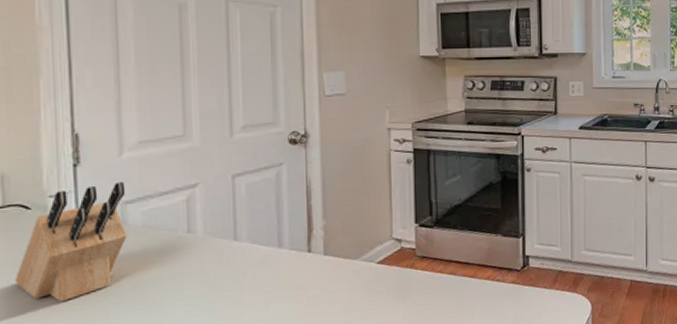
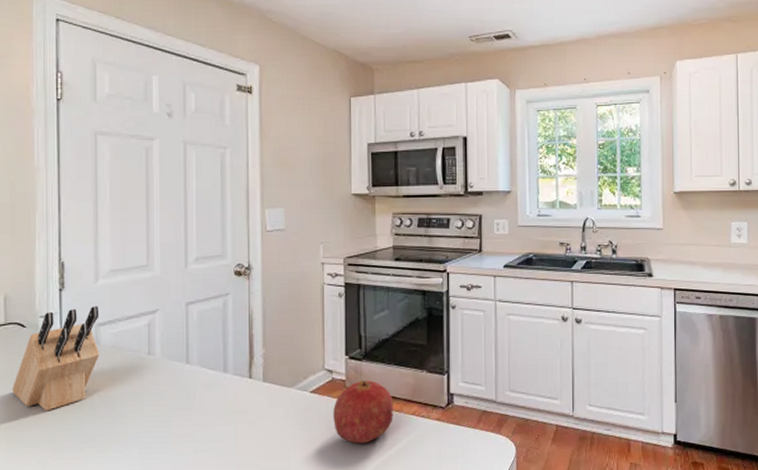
fruit: none [402,247,467,313] -> present [333,380,393,444]

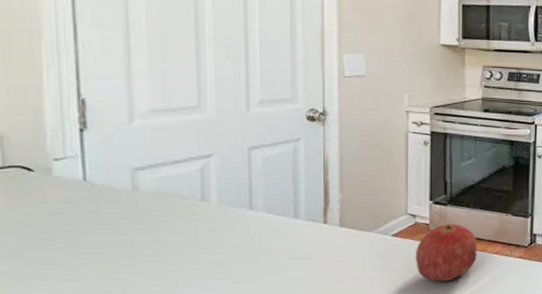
knife block: present [11,306,100,411] -> none [16,149,138,263]

